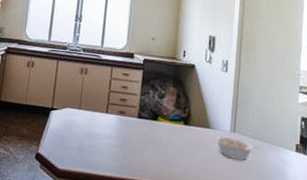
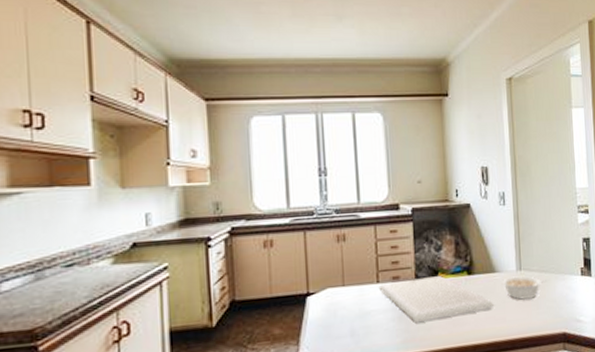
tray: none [106,114,205,160] -> present [378,276,494,323]

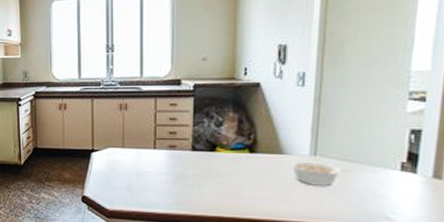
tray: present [378,276,494,323] -> none [155,149,277,189]

